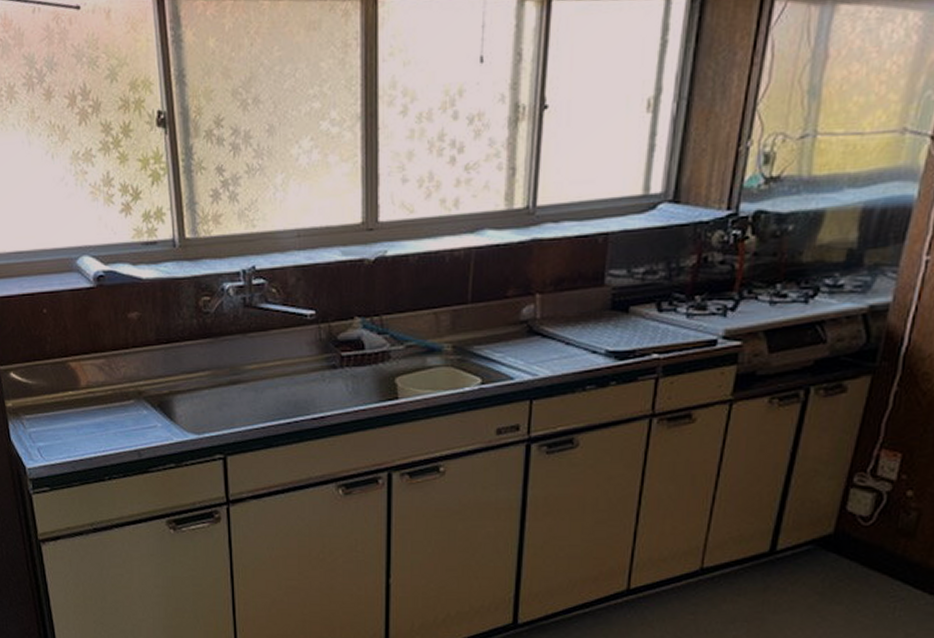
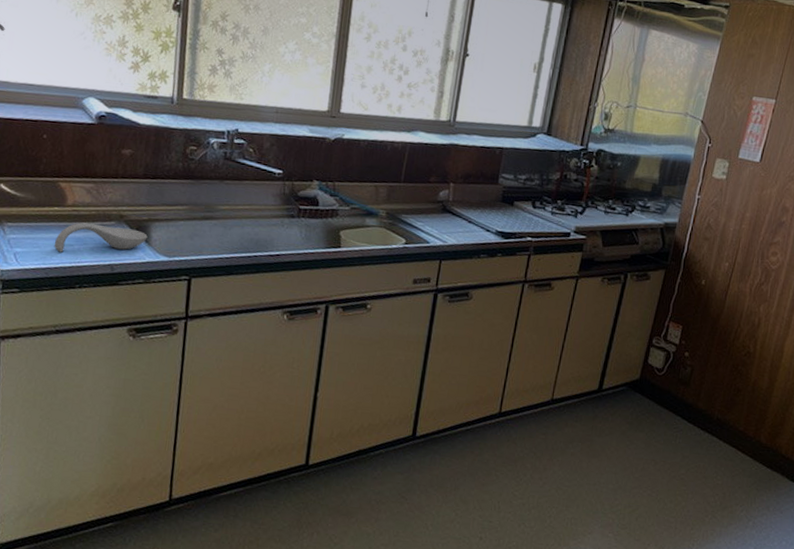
spoon rest: none [75,405,171,442] -> present [54,222,148,252]

